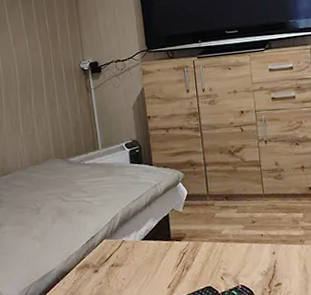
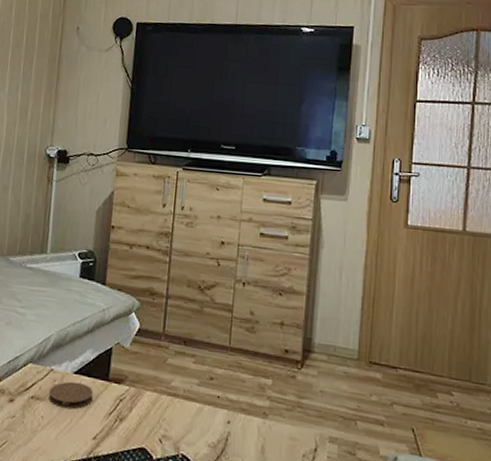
coaster: none [124,246,161,269] -> present [48,381,93,410]

